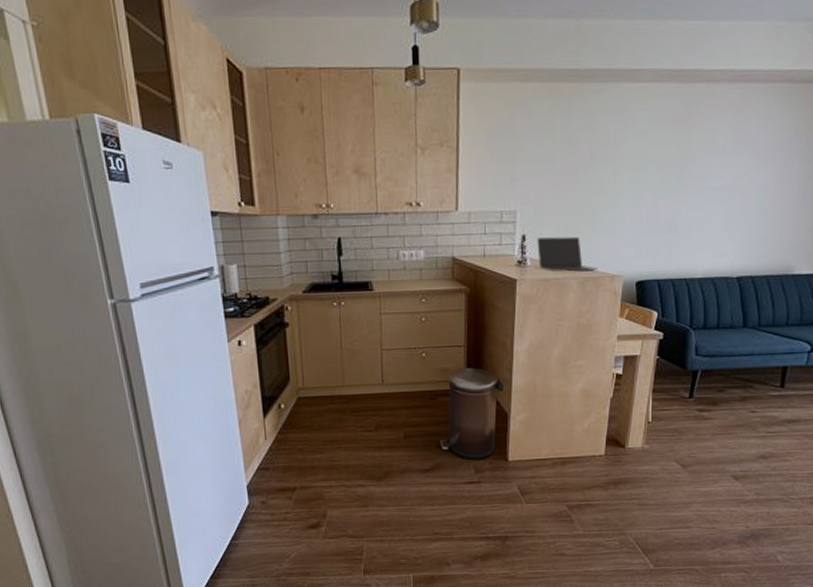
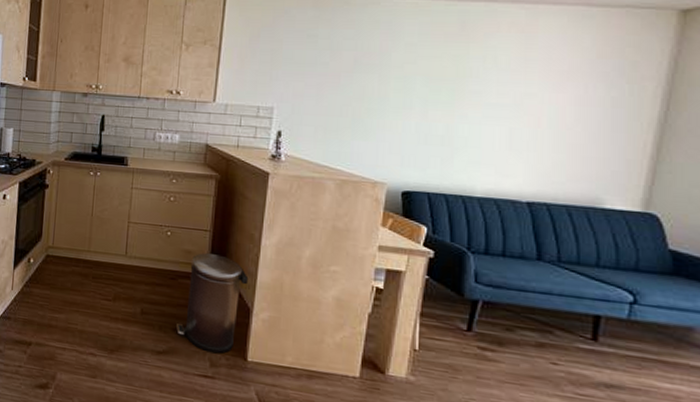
laptop: present [537,236,598,272] -> none [293,135,359,175]

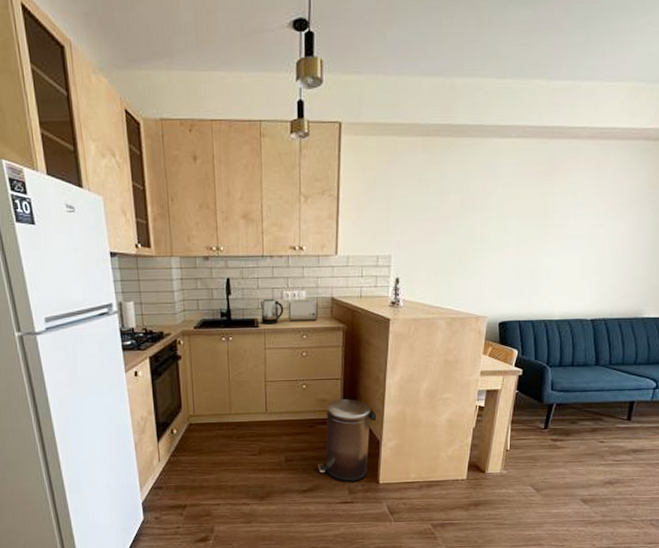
kettle: none [131,138,155,165] -> present [260,298,284,325]
toaster: none [159,142,192,167] -> present [288,300,319,323]

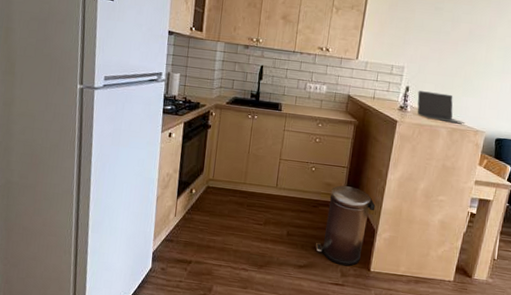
kettle: present [260,298,284,325] -> none [284,87,306,111]
toaster: present [288,300,319,323] -> none [308,92,336,114]
laptop: none [409,280,465,312] -> present [417,91,466,125]

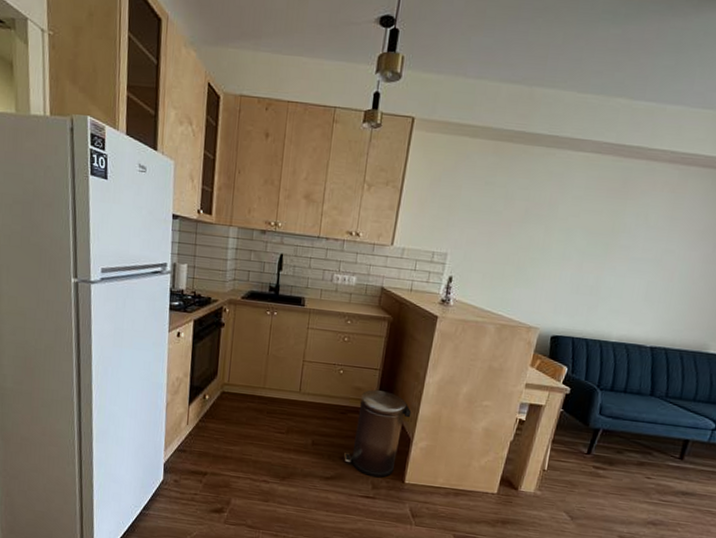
laptop: present [417,91,466,125] -> none [461,281,517,320]

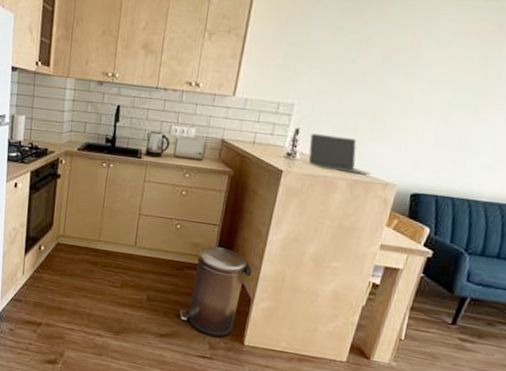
kettle: none [308,279,333,306] -> present [144,130,170,158]
toaster: none [335,284,368,309] -> present [173,136,207,162]
laptop: none [461,281,517,320] -> present [308,134,372,176]

